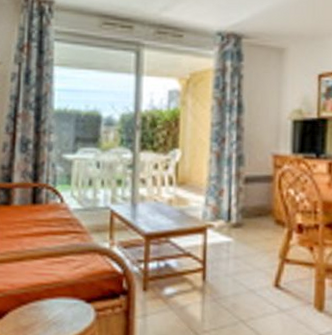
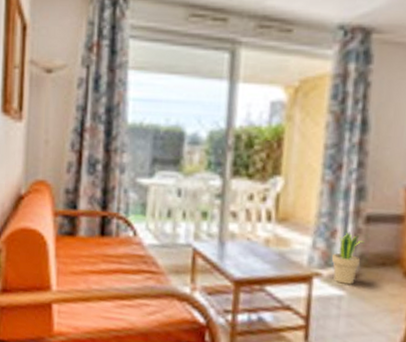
potted plant: none [221,190,244,233] -> present [332,231,364,285]

